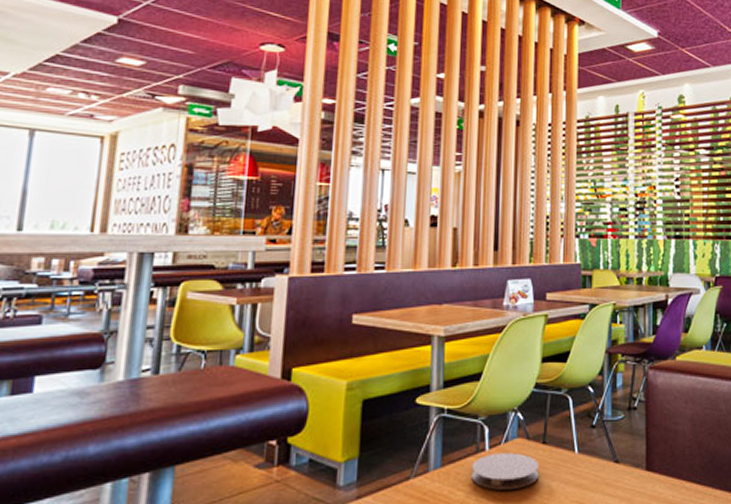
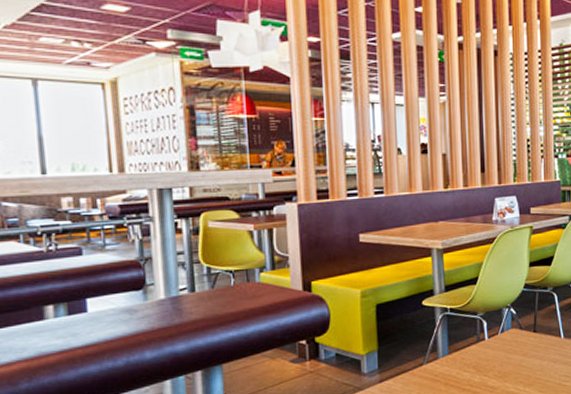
coaster: present [471,453,539,490] -> none [474,340,532,370]

